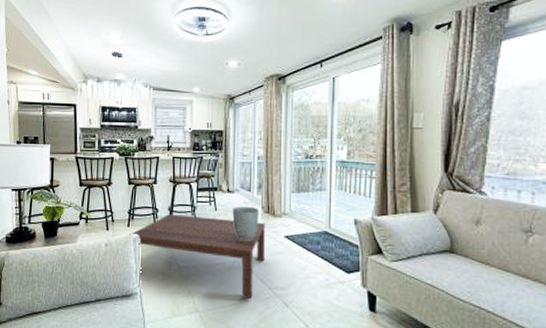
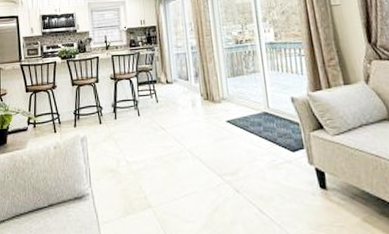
coffee table: present [129,214,266,299] -> none [77,109,211,188]
ceramic pot: present [232,206,259,241] -> none [173,95,200,130]

